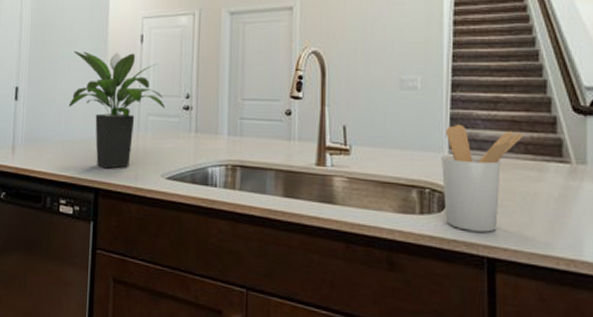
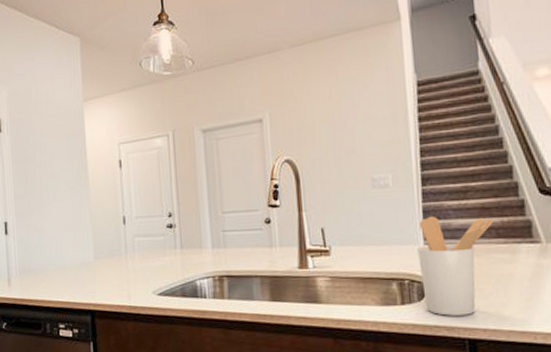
potted plant: present [68,51,166,169] -> none [56,179,150,291]

